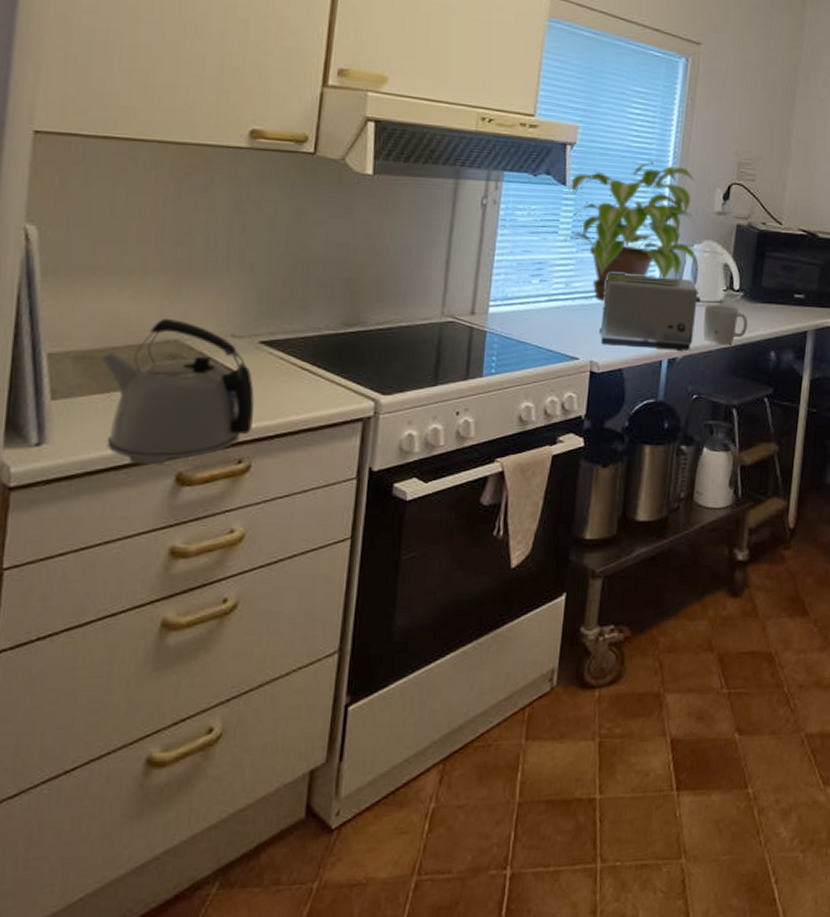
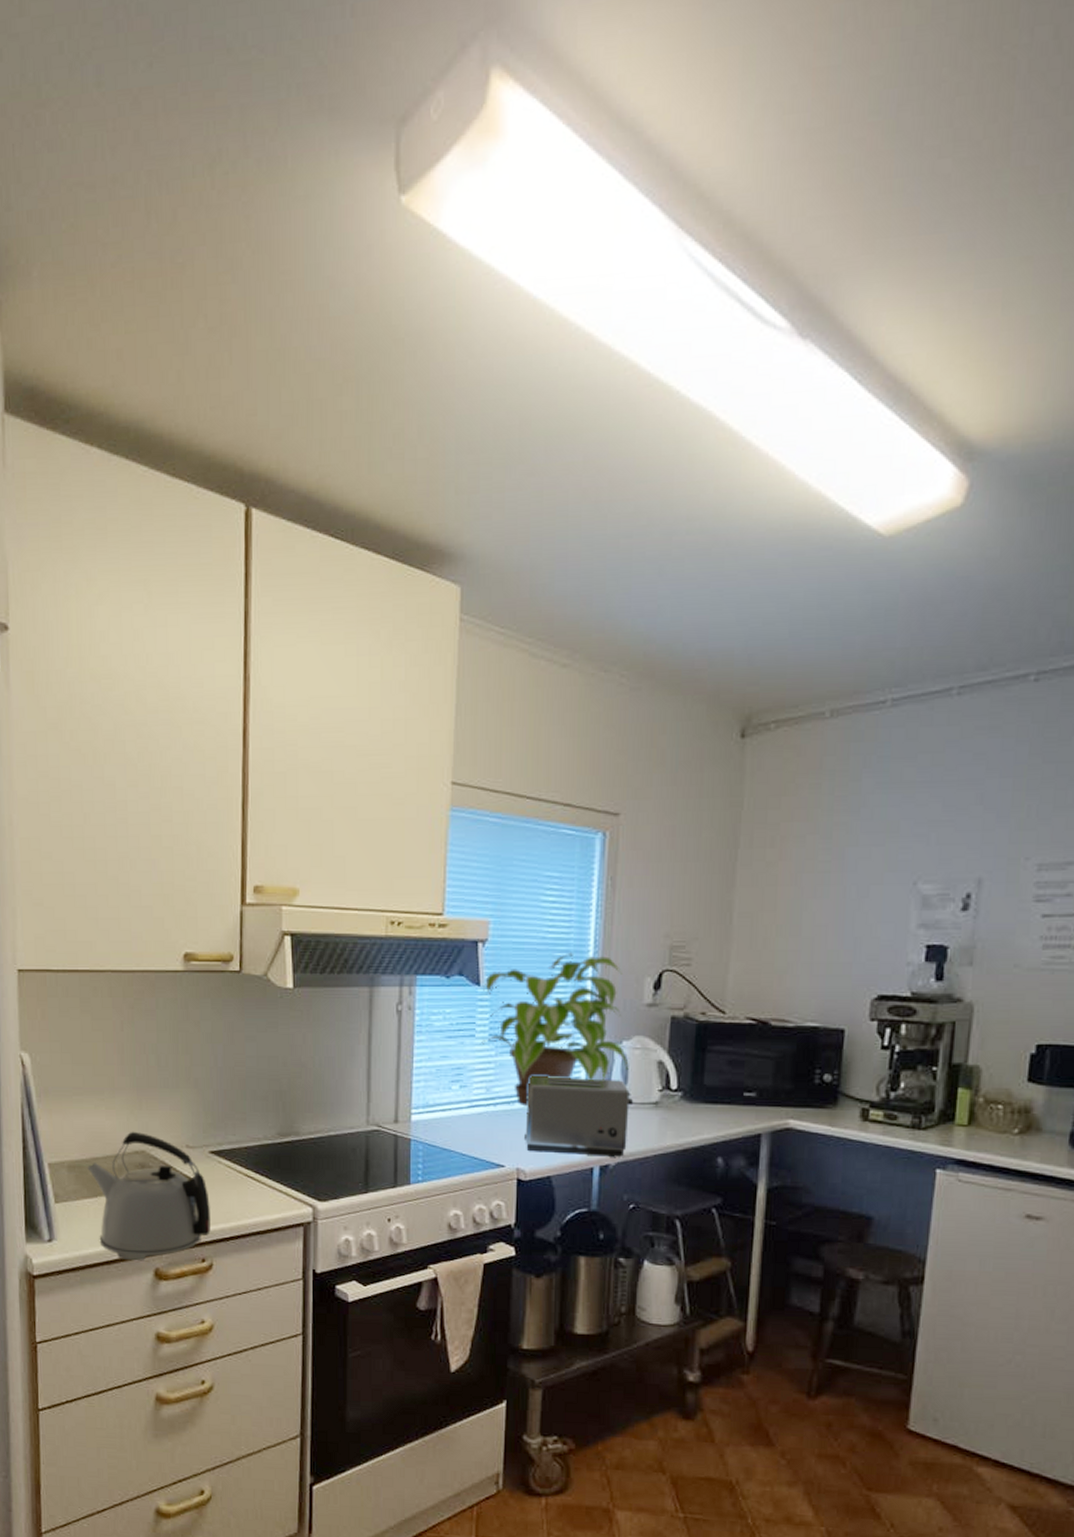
mug: present [703,304,748,345] -> none [638,1106,689,1151]

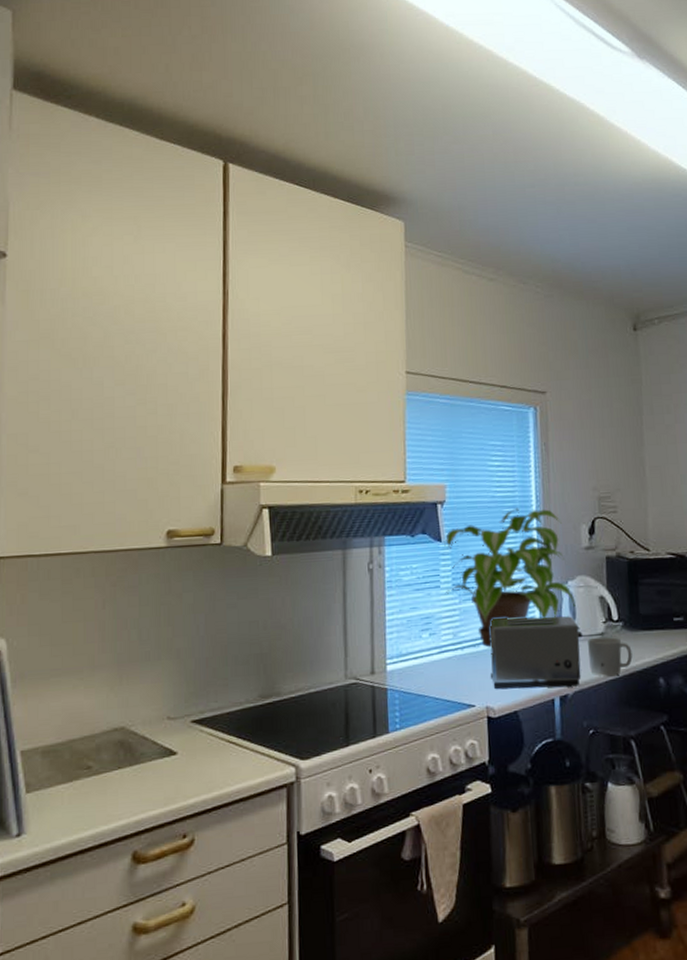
kettle: present [86,1131,211,1262] -> none [61,708,192,847]
mug: none [638,1106,689,1151] -> present [588,636,633,677]

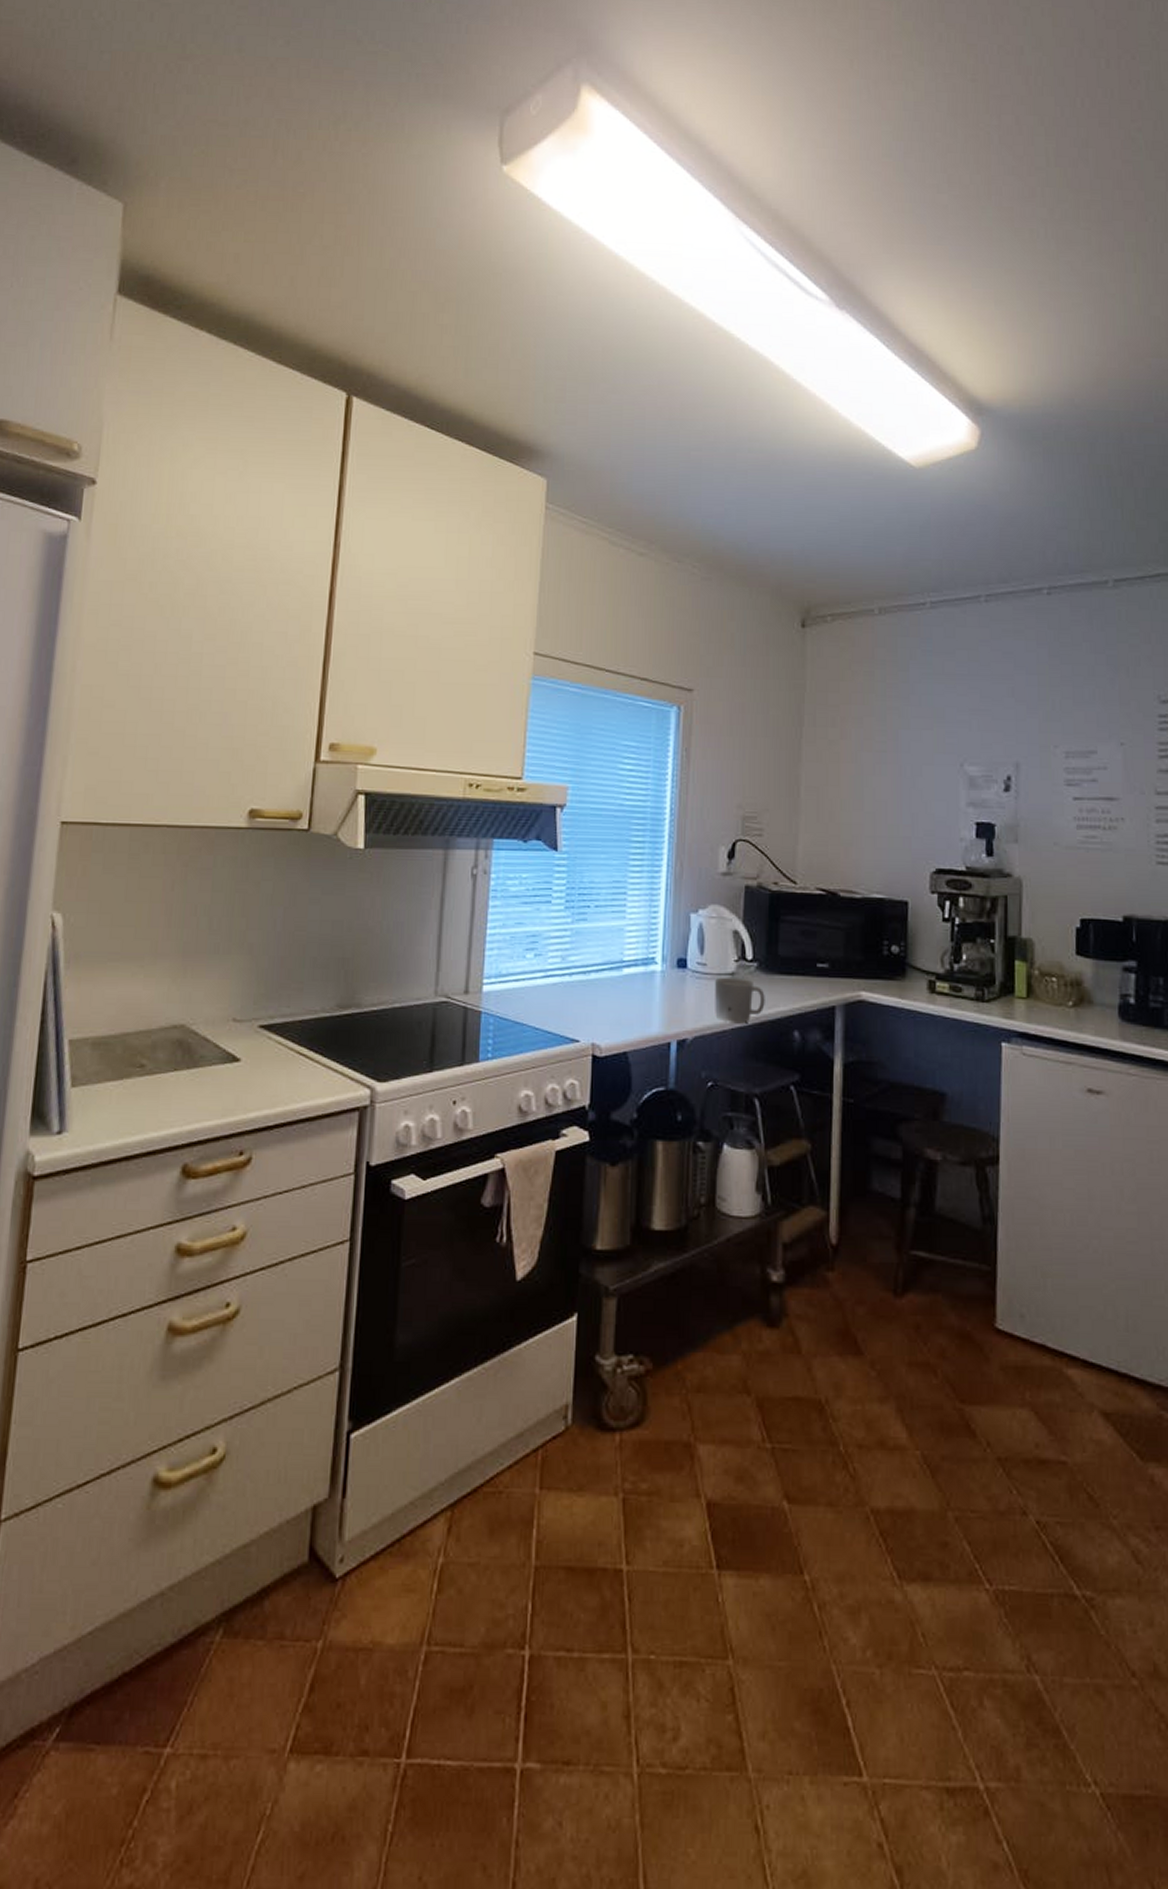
plant: present [444,507,575,648] -> none [556,819,704,977]
toaster: present [490,616,582,690] -> none [599,945,709,1031]

